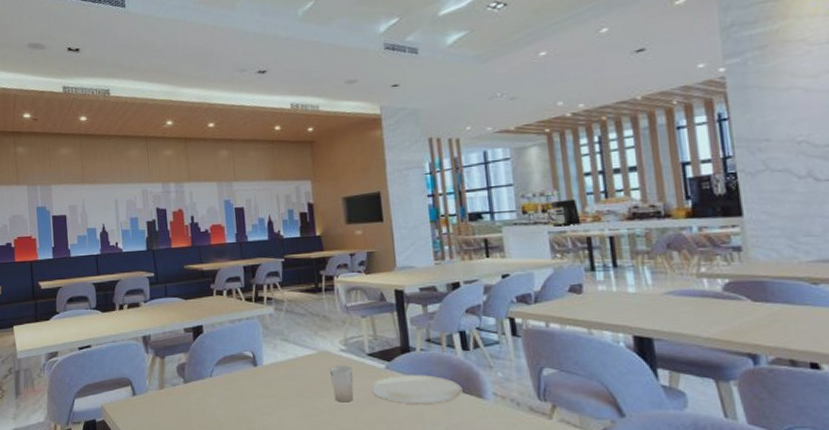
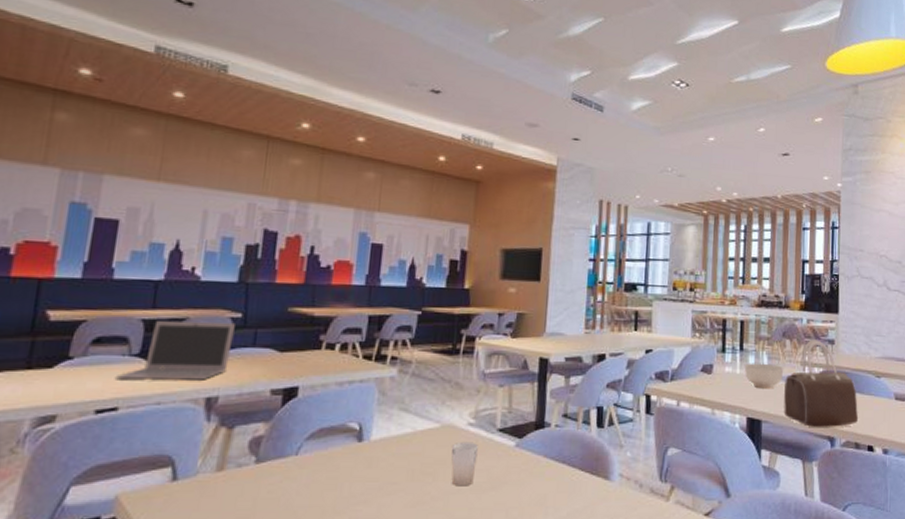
laptop: none [85,280,152,327] -> present [114,321,235,380]
plate: present [370,375,463,406] -> none [494,454,591,489]
coffee maker: present [549,199,581,227] -> none [695,280,721,307]
bowl: none [621,278,675,306] -> present [744,363,784,389]
handbag: none [677,248,791,344] -> present [783,339,859,427]

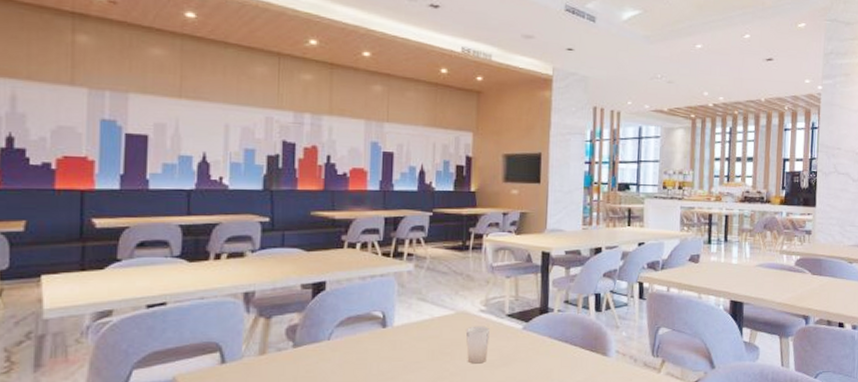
laptop: present [114,321,235,380] -> none [160,225,264,279]
bowl: present [744,363,784,389] -> none [728,252,765,275]
handbag: present [783,339,859,427] -> none [763,230,831,307]

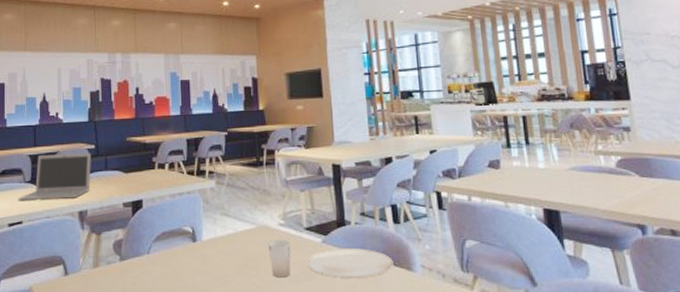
laptop: none [160,225,264,279] -> present [17,152,91,201]
plate: none [505,335,590,365] -> present [307,248,393,279]
coffee maker: none [684,179,707,203] -> present [472,81,499,106]

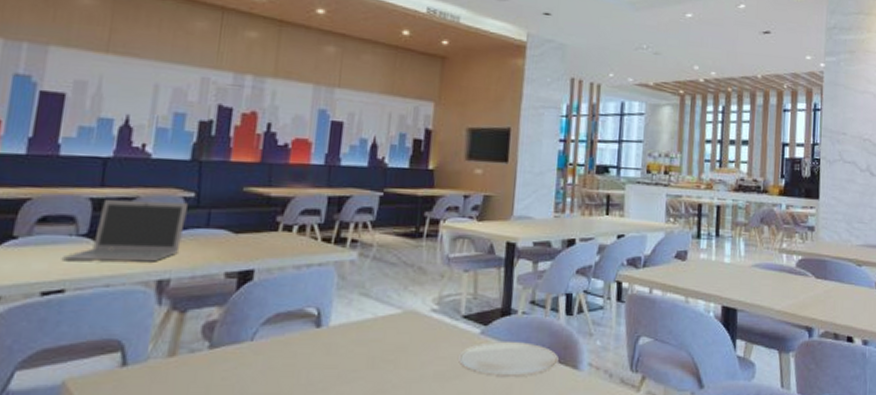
cup: present [267,239,291,278] -> none [413,328,442,375]
coffee maker: present [472,81,499,106] -> none [670,163,696,191]

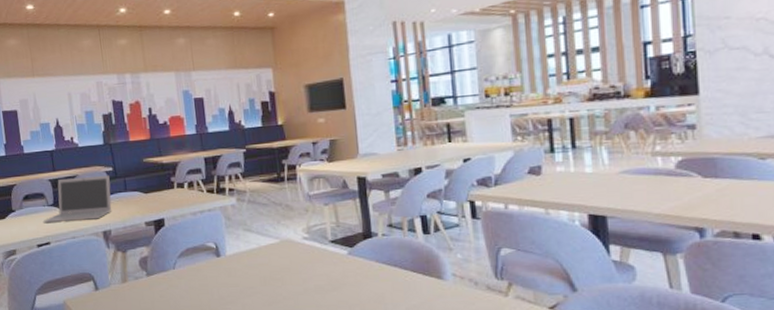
plate: present [458,342,559,378] -> none [333,259,423,289]

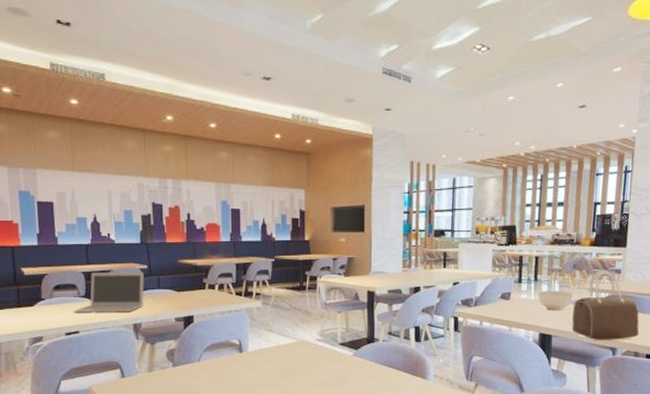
coffee maker: none [512,81,543,110] -> present [495,225,518,246]
bowl: none [579,158,630,185] -> present [537,290,573,311]
handbag: none [631,126,737,219] -> present [571,270,640,340]

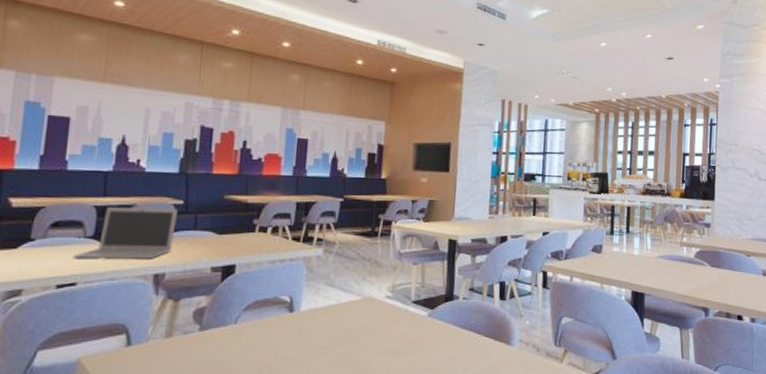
bowl: present [537,290,573,311] -> none [630,243,665,266]
handbag: present [571,270,640,340] -> none [664,223,730,299]

